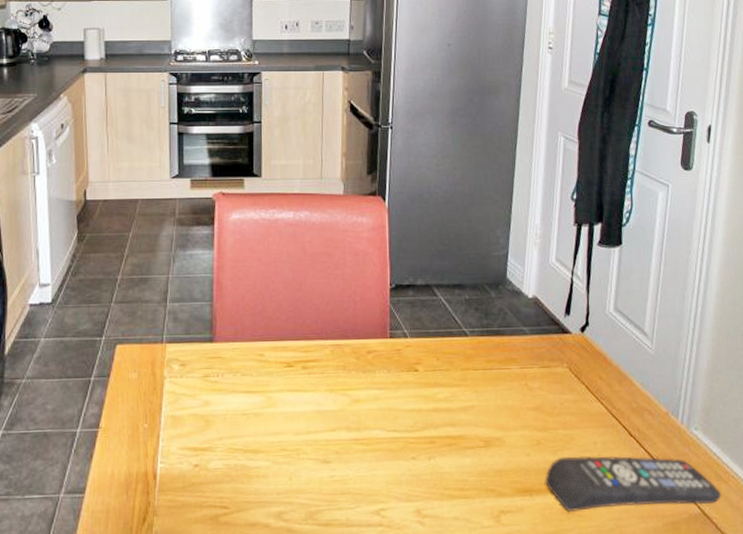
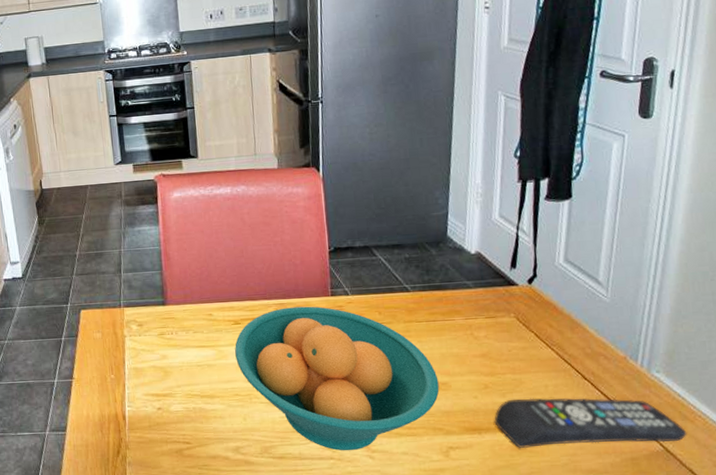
fruit bowl: none [285,348,493,517] -> present [235,306,440,451]

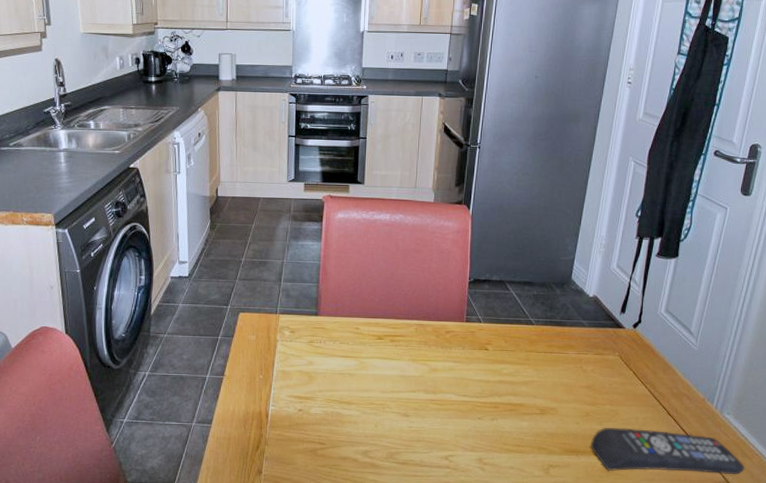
fruit bowl: present [235,306,440,451] -> none [375,328,548,462]

